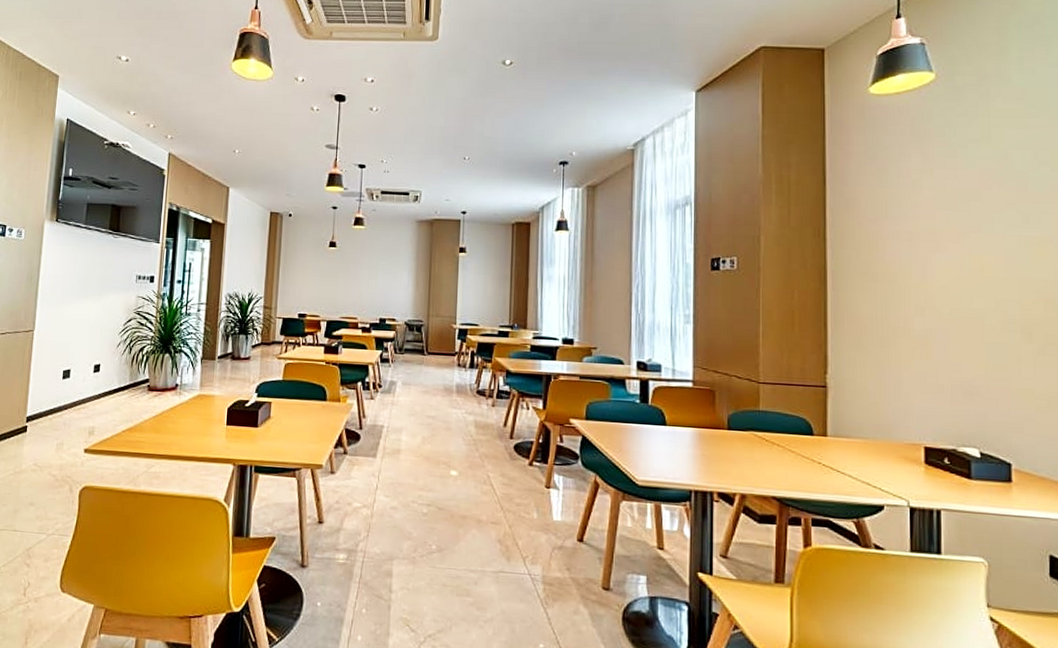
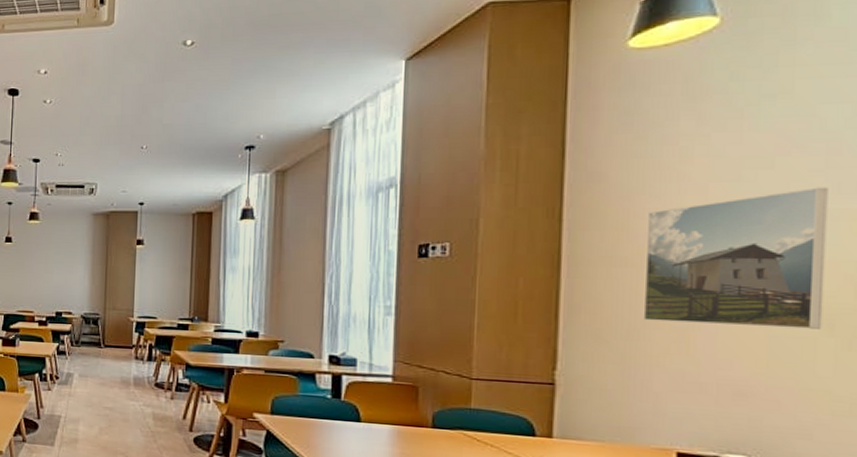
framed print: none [891,217,1024,337] -> present [643,187,828,329]

